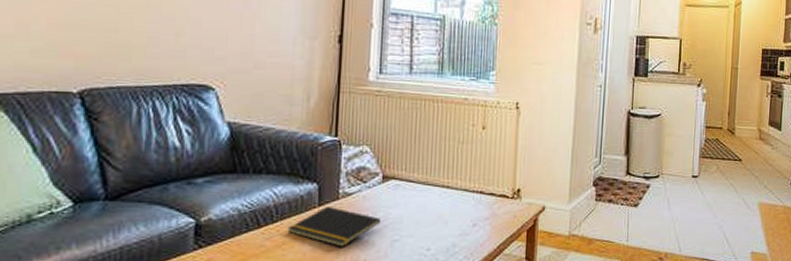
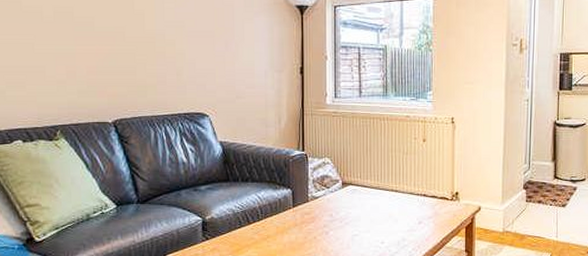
notepad: present [287,206,380,247] -> none [270,207,342,240]

